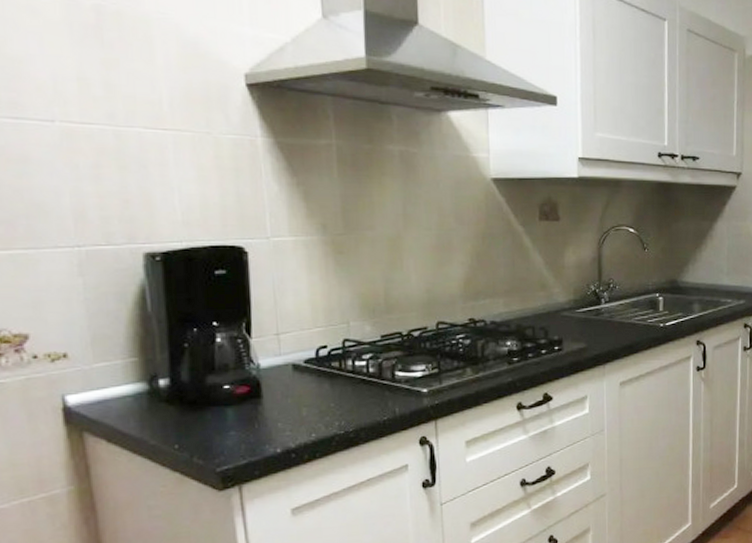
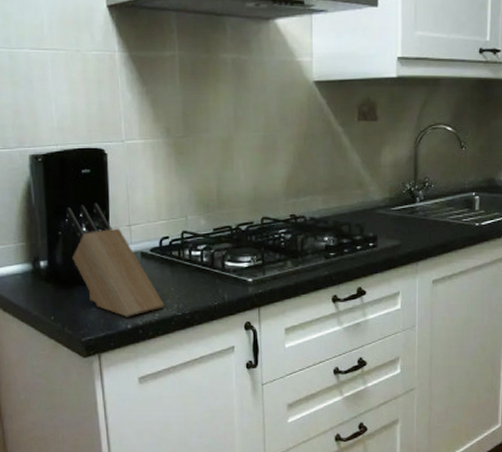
knife block: none [193,308,323,440] -> present [66,202,165,317]

